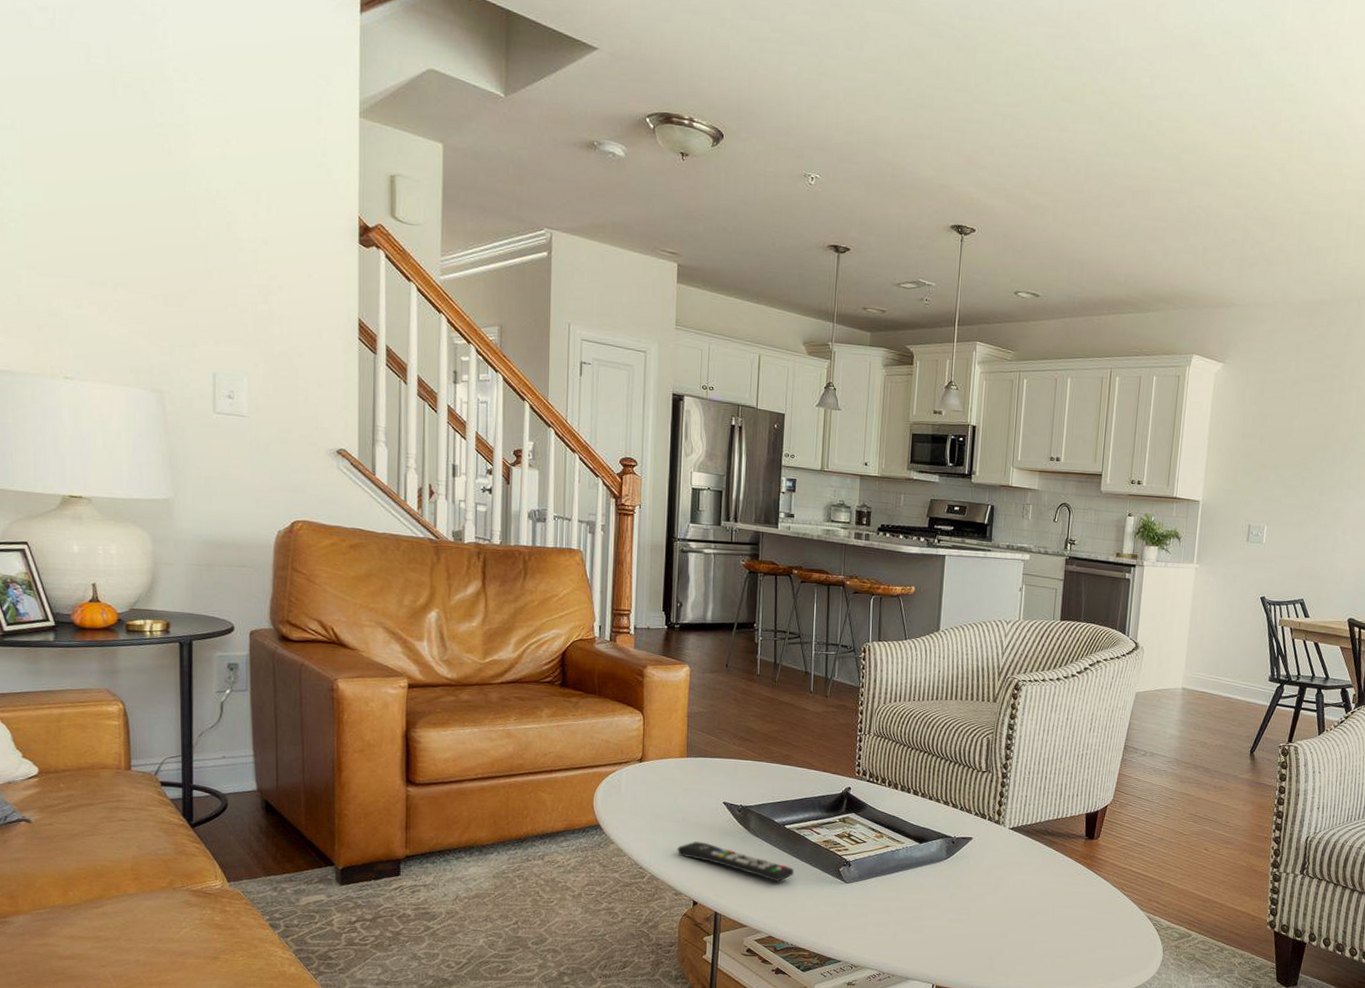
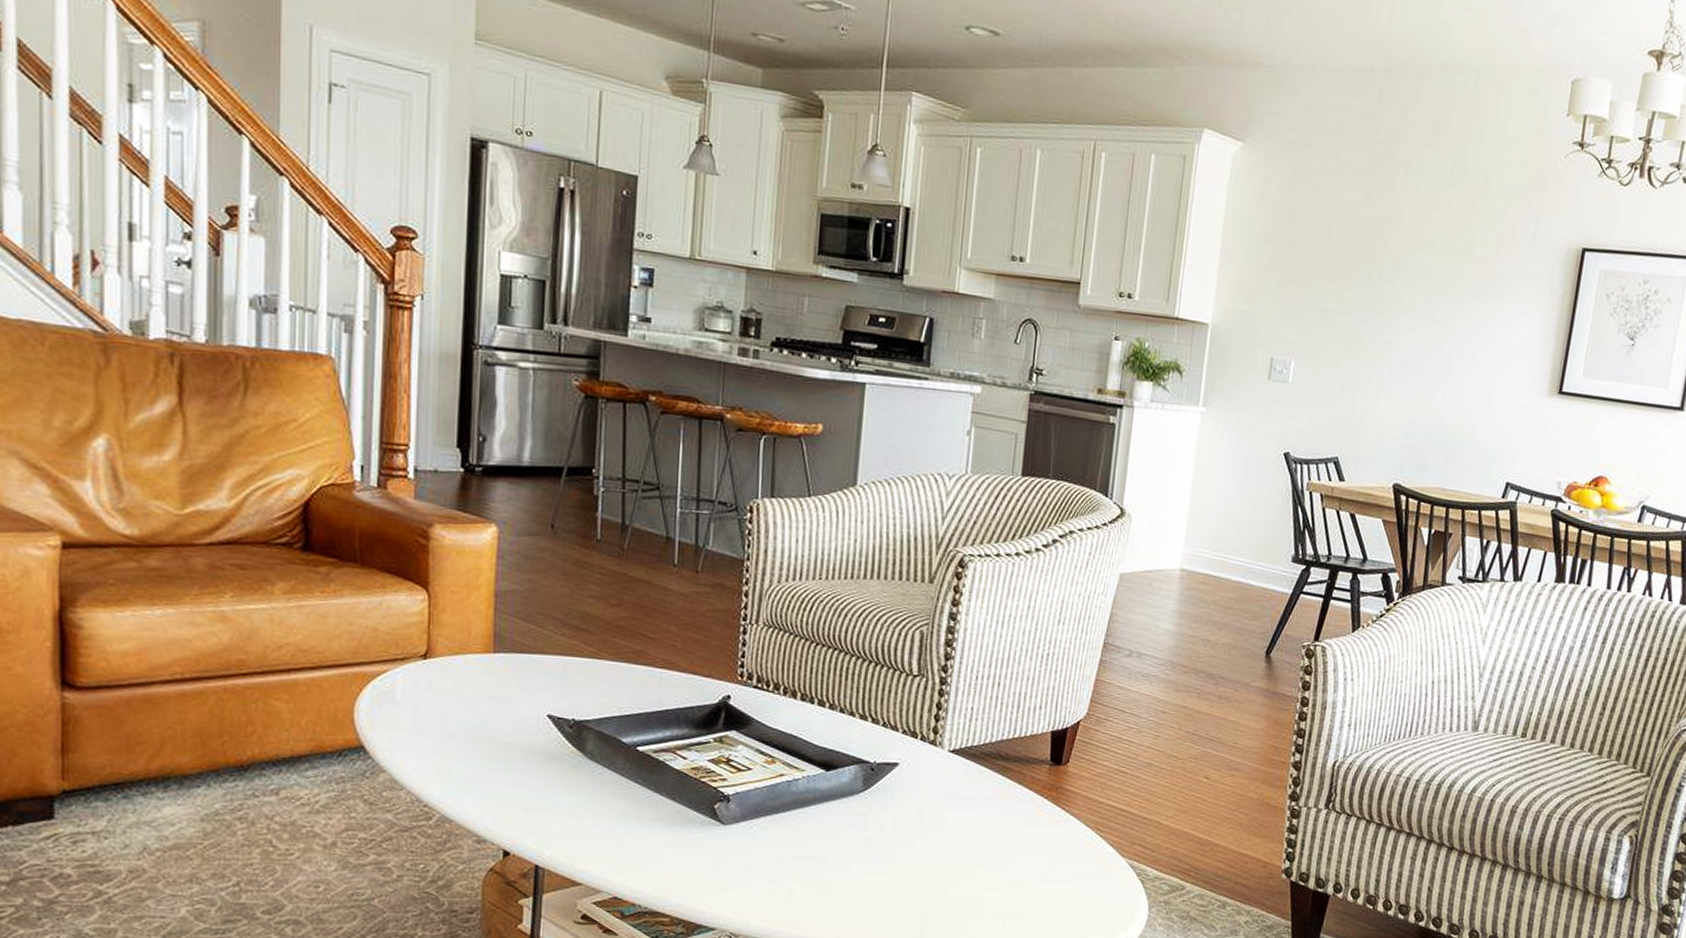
remote control: present [676,841,795,881] -> none [478,769,651,823]

